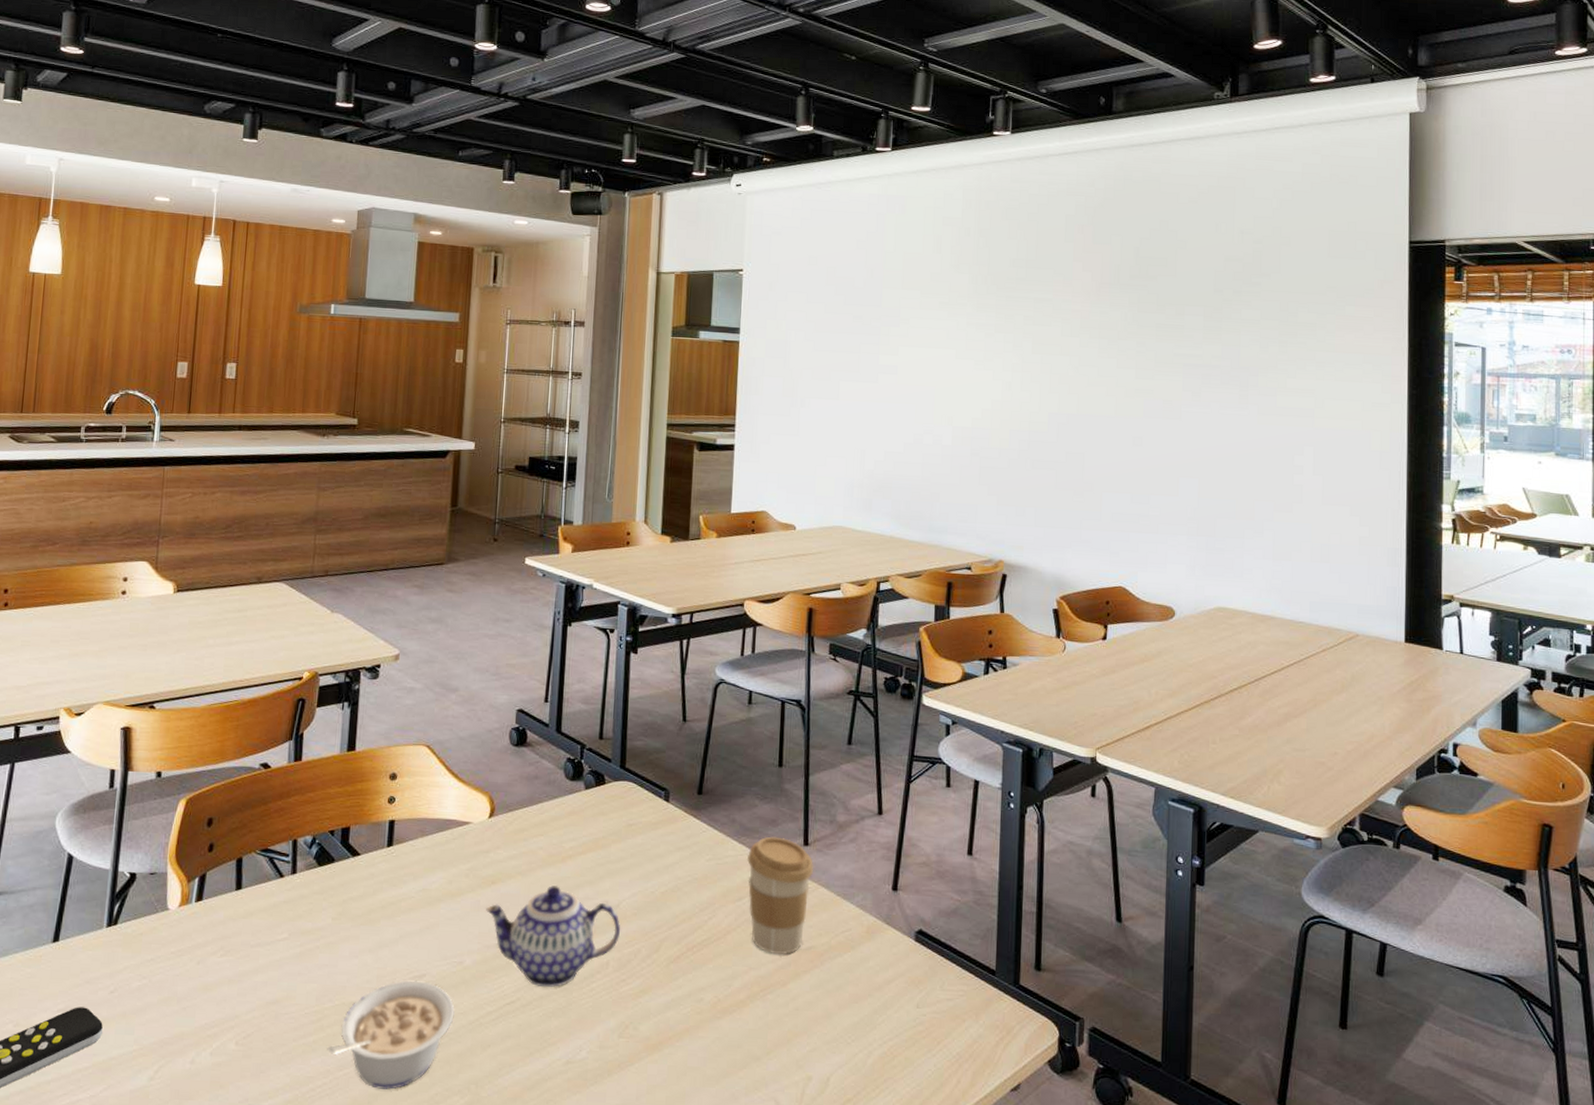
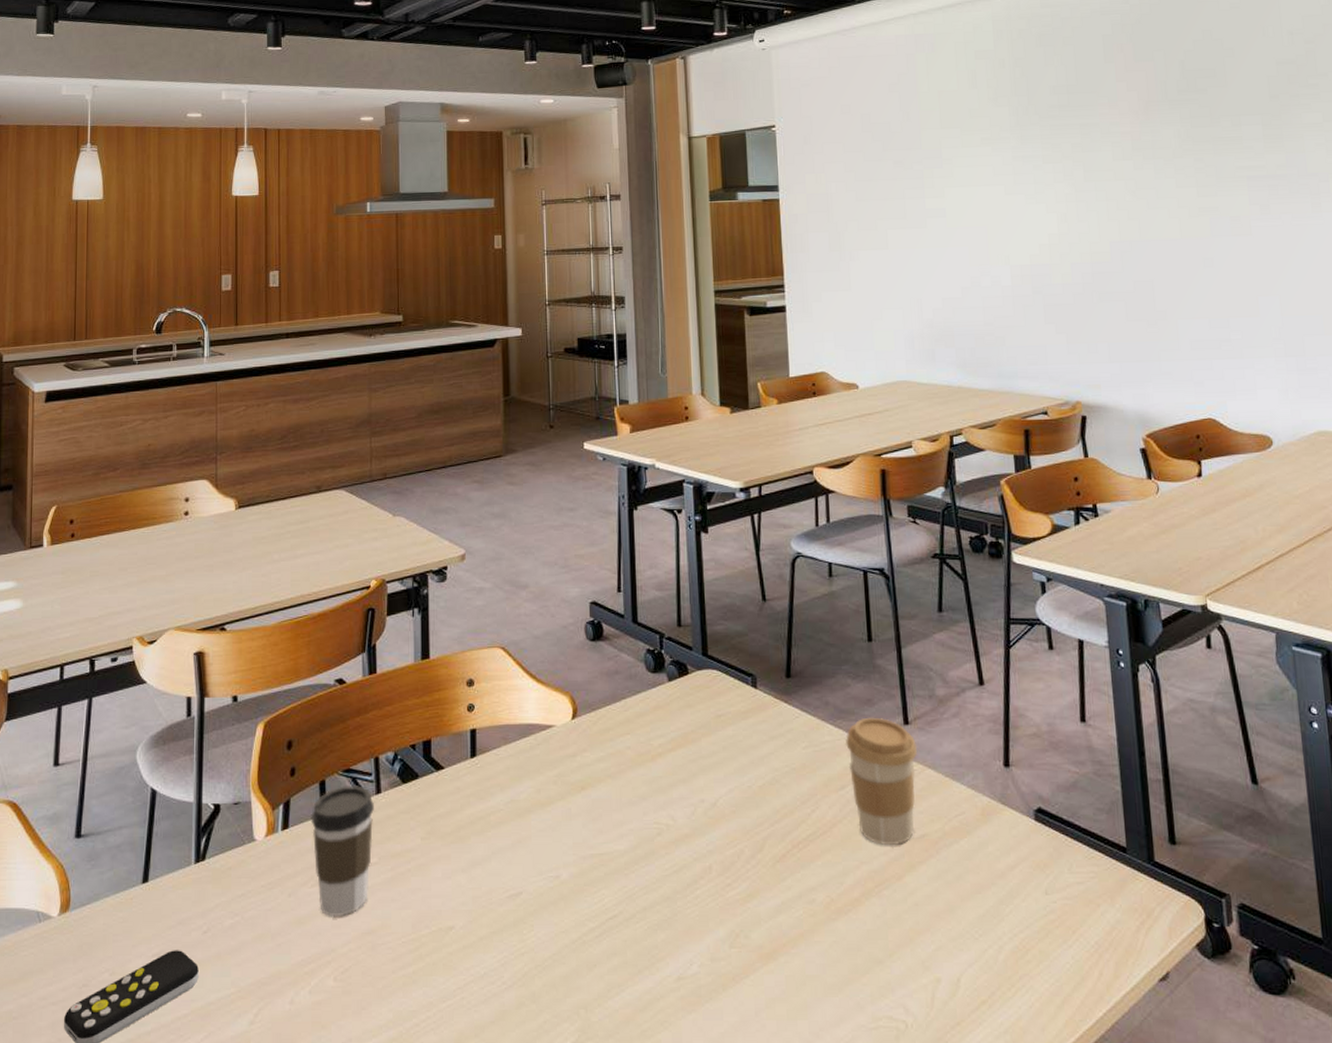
coffee cup: none [225,864,289,986] -> present [311,785,374,916]
legume: present [327,980,455,1090] -> none [428,899,556,1020]
teapot: present [486,886,621,987] -> none [578,787,721,897]

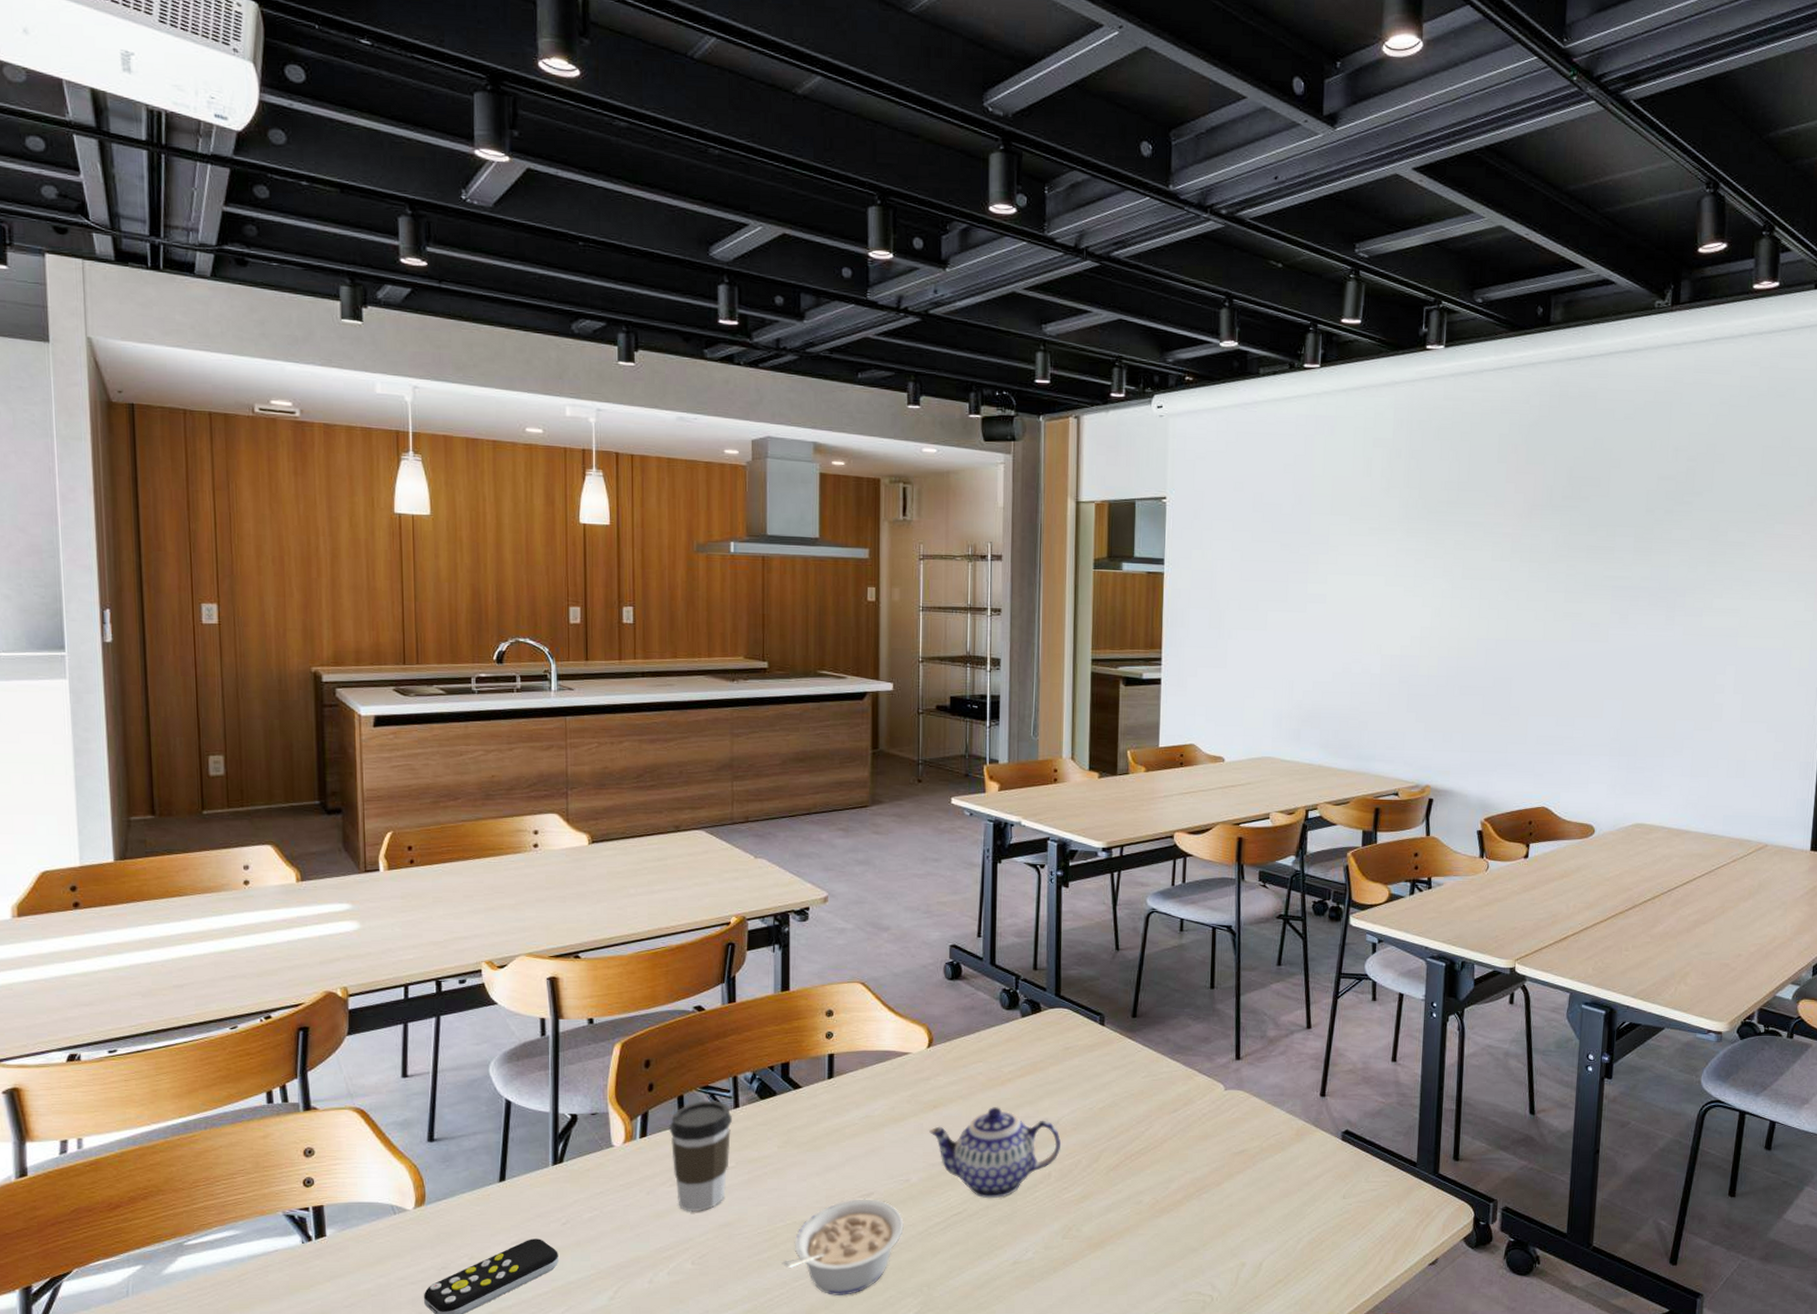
legume: none [428,899,556,1020] -> present [782,1199,904,1295]
teapot: none [578,787,721,897] -> present [929,1107,1062,1198]
coffee cup: present [845,717,918,845] -> none [1181,1053,1246,1158]

